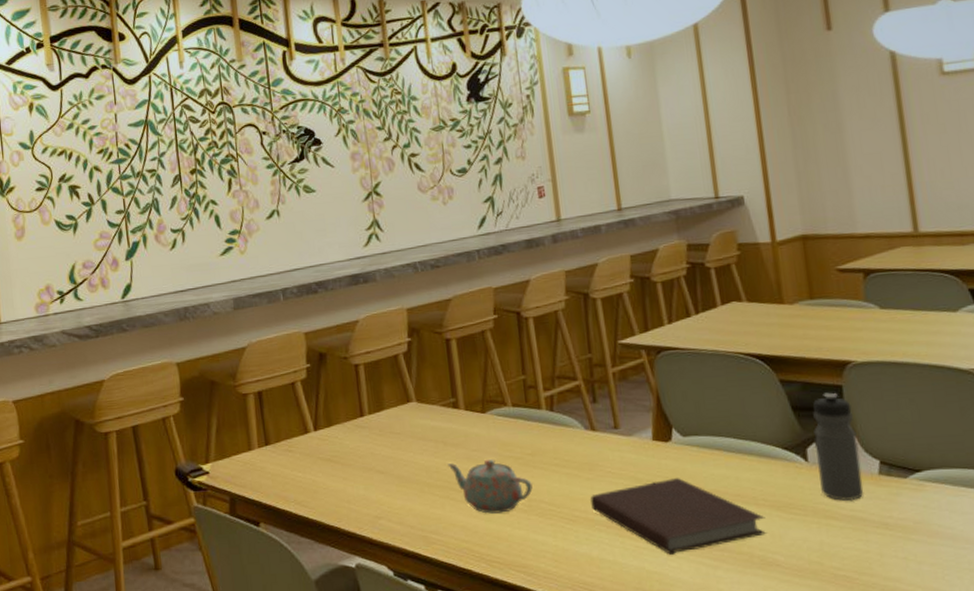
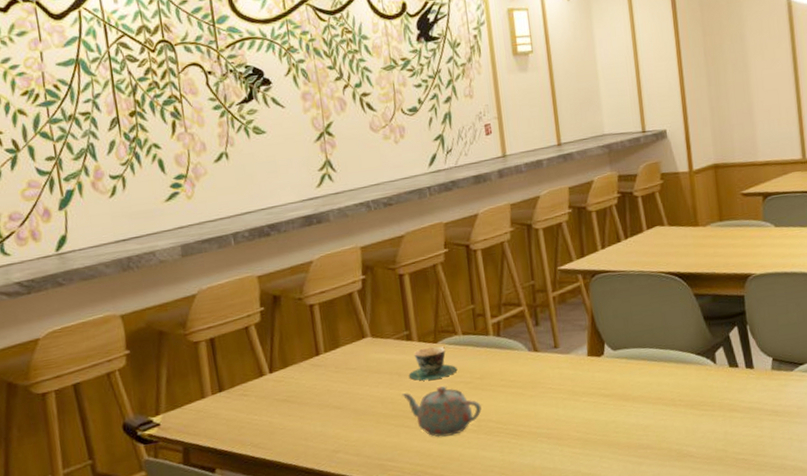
teacup: none [454,416,507,452] -> present [408,346,458,381]
notebook: present [590,478,767,555] -> none [533,388,683,457]
water bottle: present [813,392,864,502] -> none [721,302,760,395]

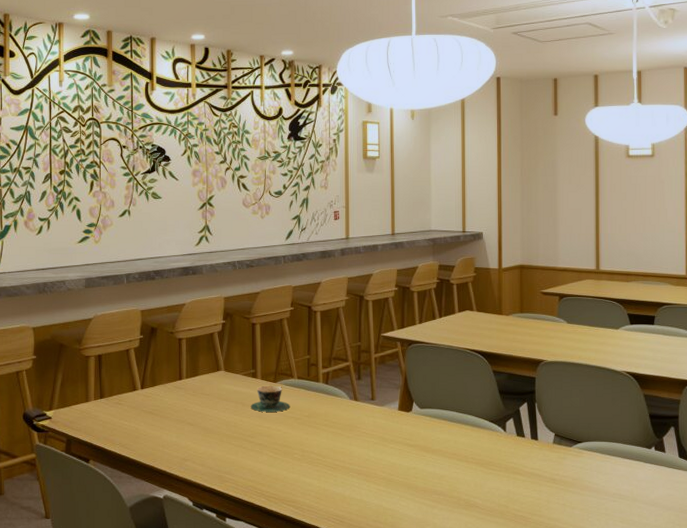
teapot: present [402,385,482,438] -> none [243,418,306,460]

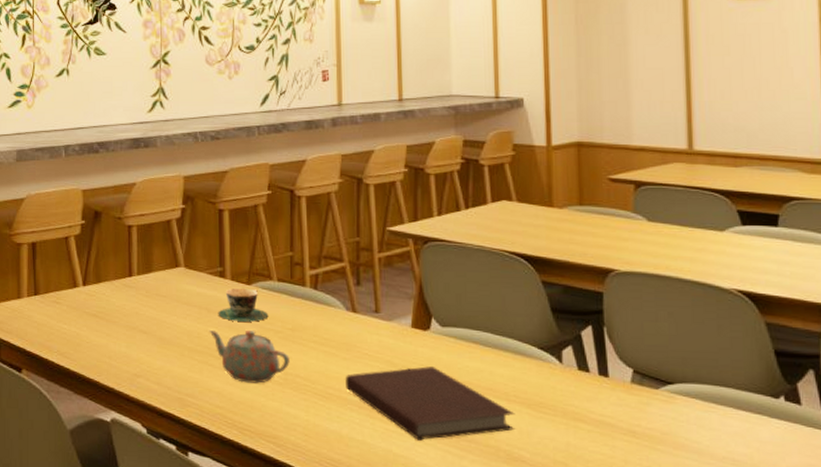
teapot: none [243,418,306,460] -> present [209,329,290,383]
notebook: none [348,439,472,496] -> present [345,366,516,441]

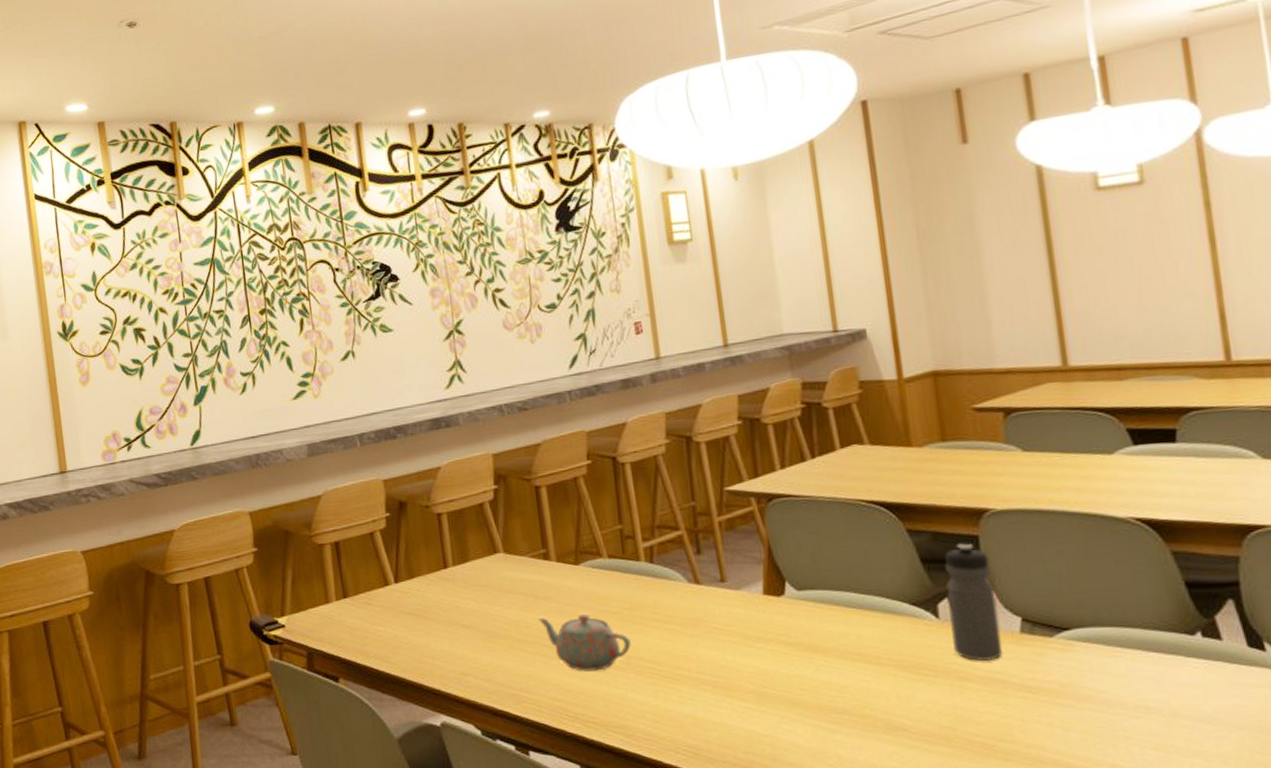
teacup: present [218,287,269,322] -> none [545,568,603,606]
notebook: present [345,366,516,441] -> none [694,635,893,717]
water bottle: none [570,298,615,407] -> present [945,543,1003,662]

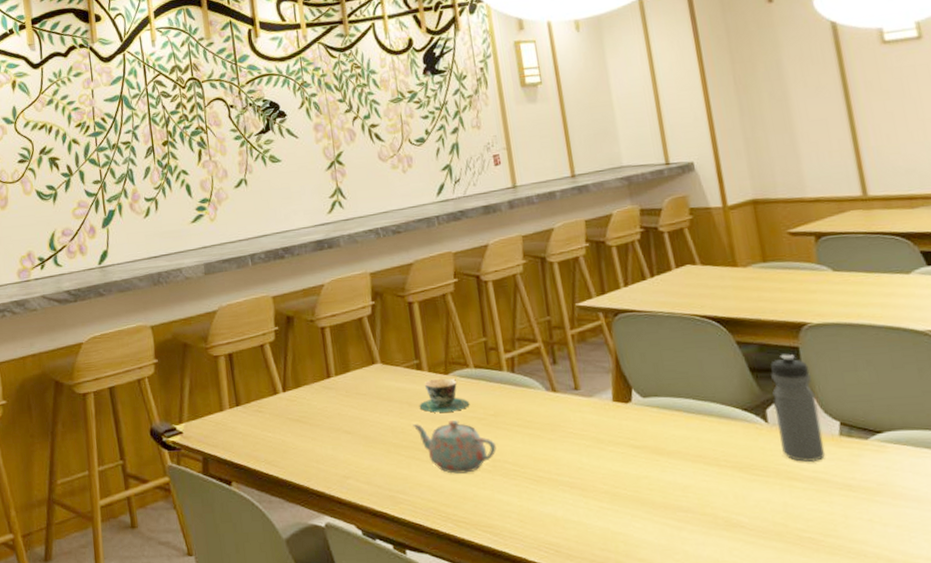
teacup: none [545,568,603,606] -> present [419,378,470,413]

